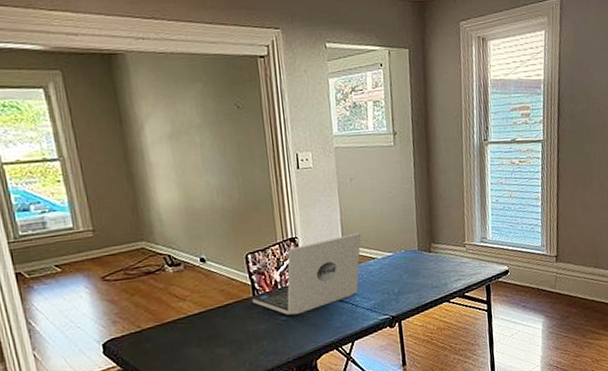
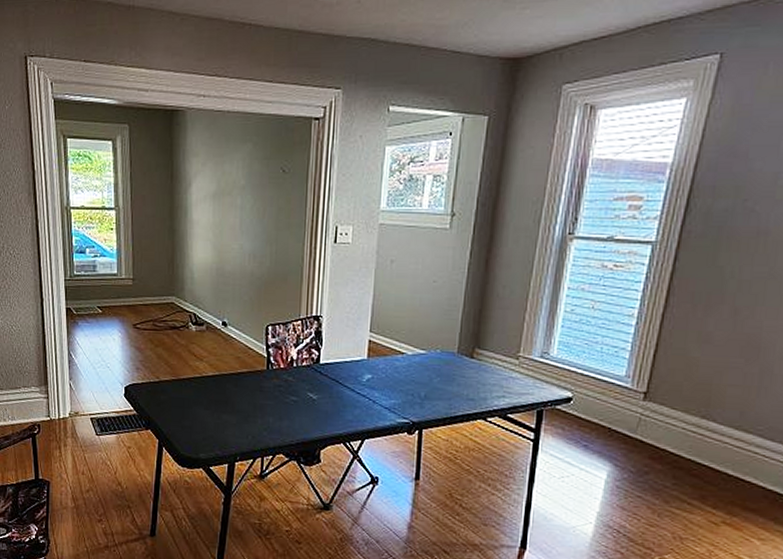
laptop: present [251,232,362,315] -> none [265,321,393,398]

